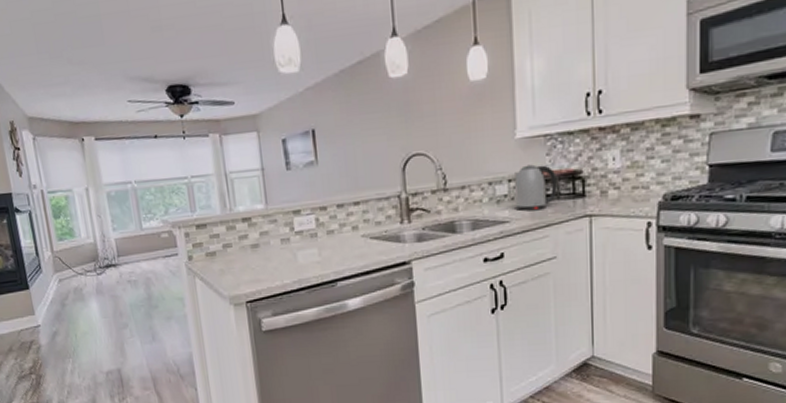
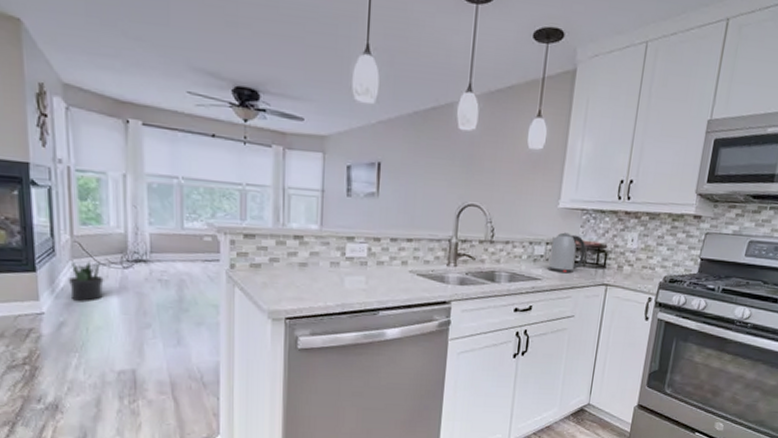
planter: none [54,272,85,312] -> present [68,259,104,303]

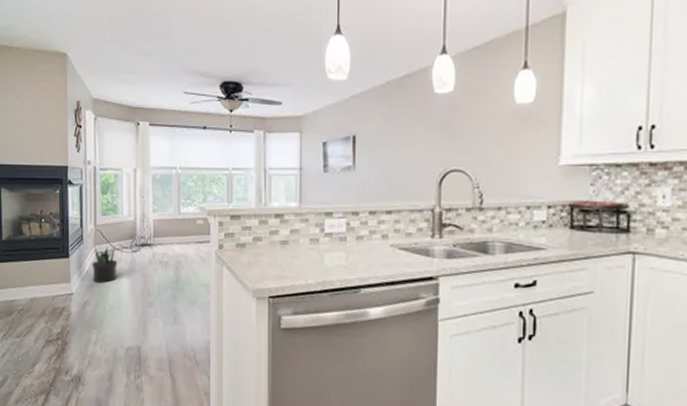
kettle: present [547,232,586,274] -> none [552,193,600,241]

